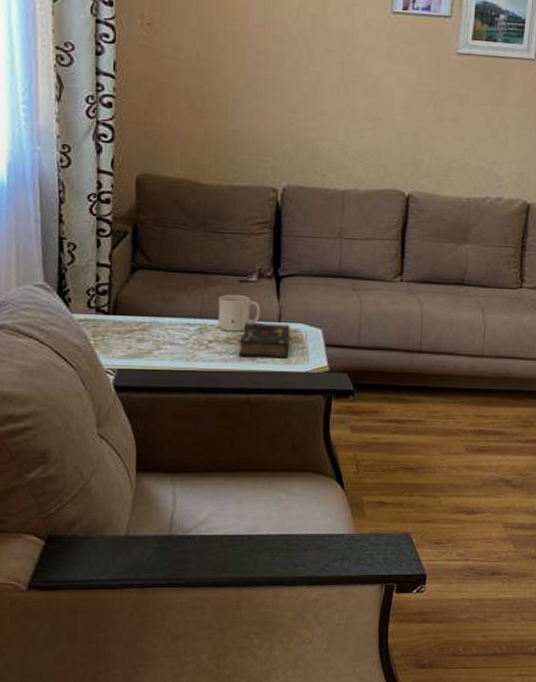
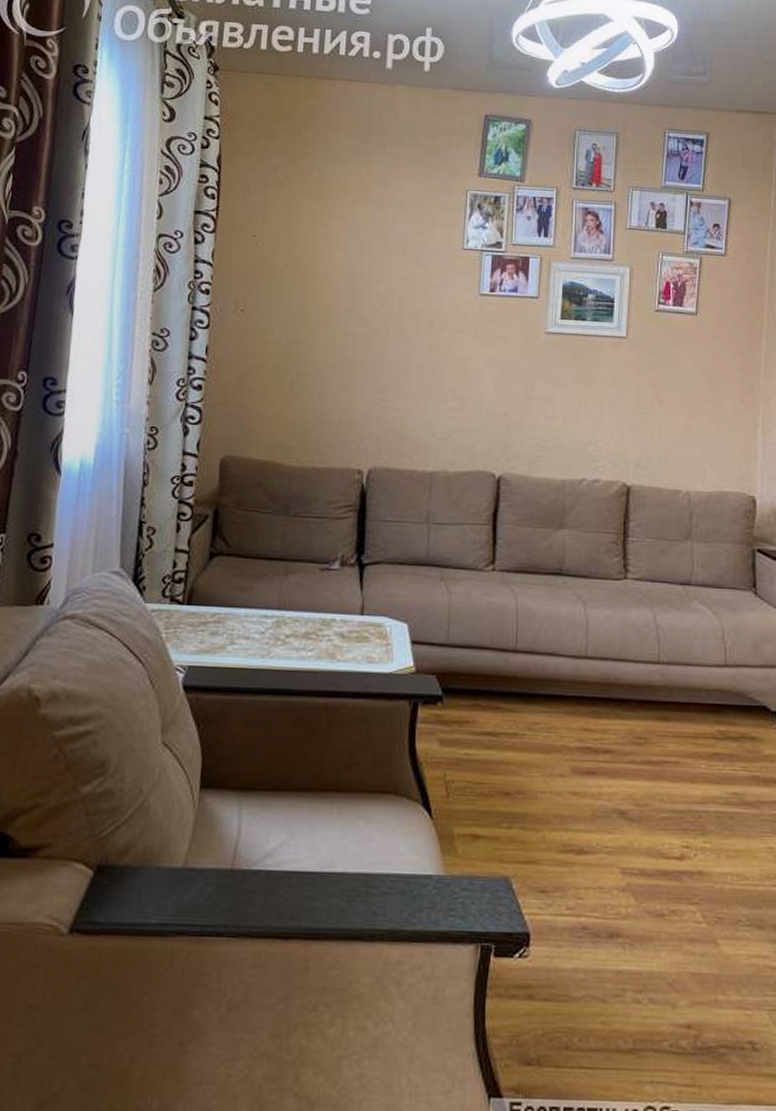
mug: present [217,294,261,332] -> none [296,583,343,626]
book: present [238,321,291,360] -> none [317,614,374,658]

